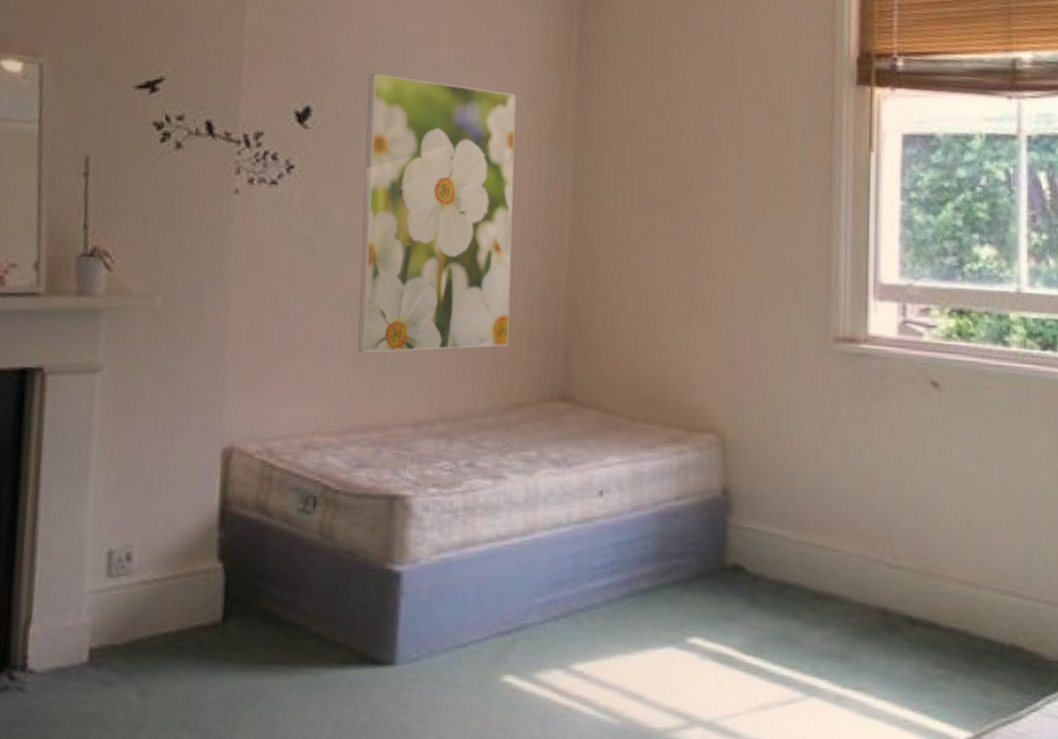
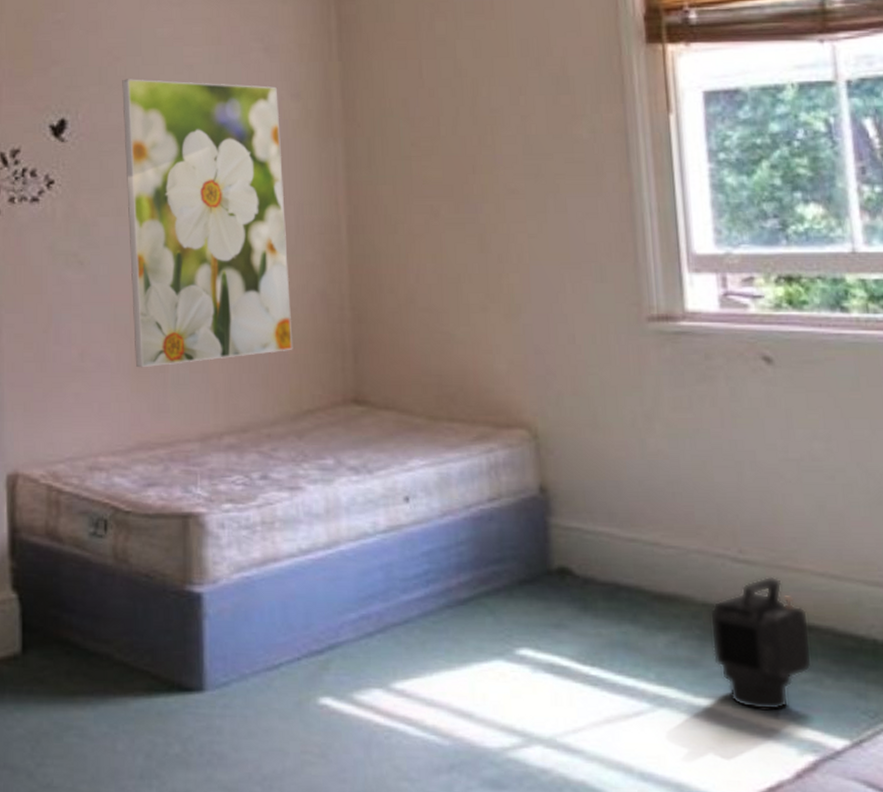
lantern: none [862,581,948,704] -> present [709,576,813,711]

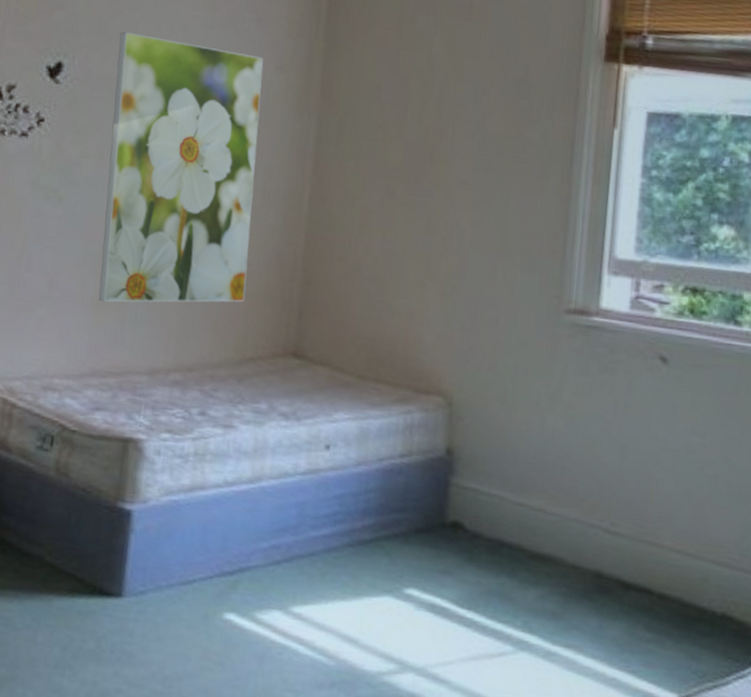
lantern: present [709,576,813,711] -> none [574,548,661,664]

